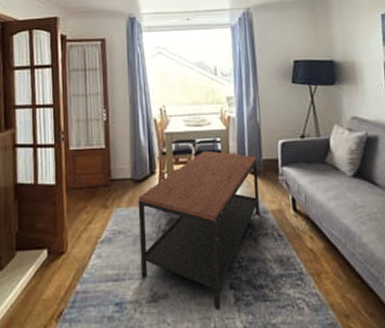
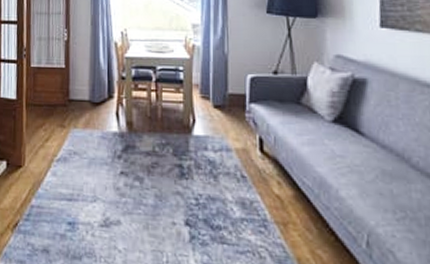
coffee table: present [138,150,260,310] -> none [94,79,223,245]

